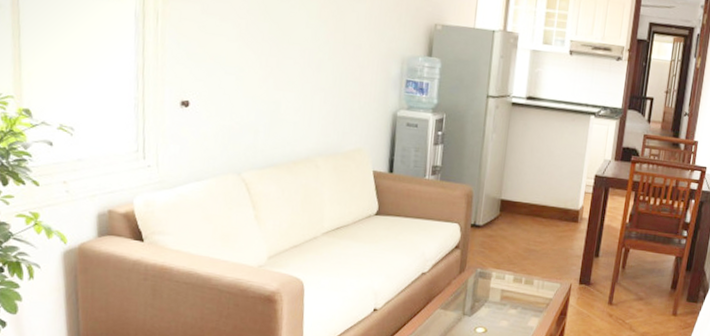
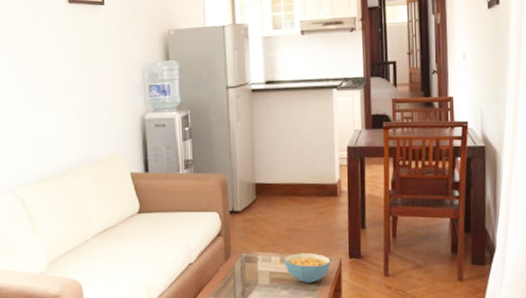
cereal bowl: none [517,273,562,304] -> present [284,253,331,283]

